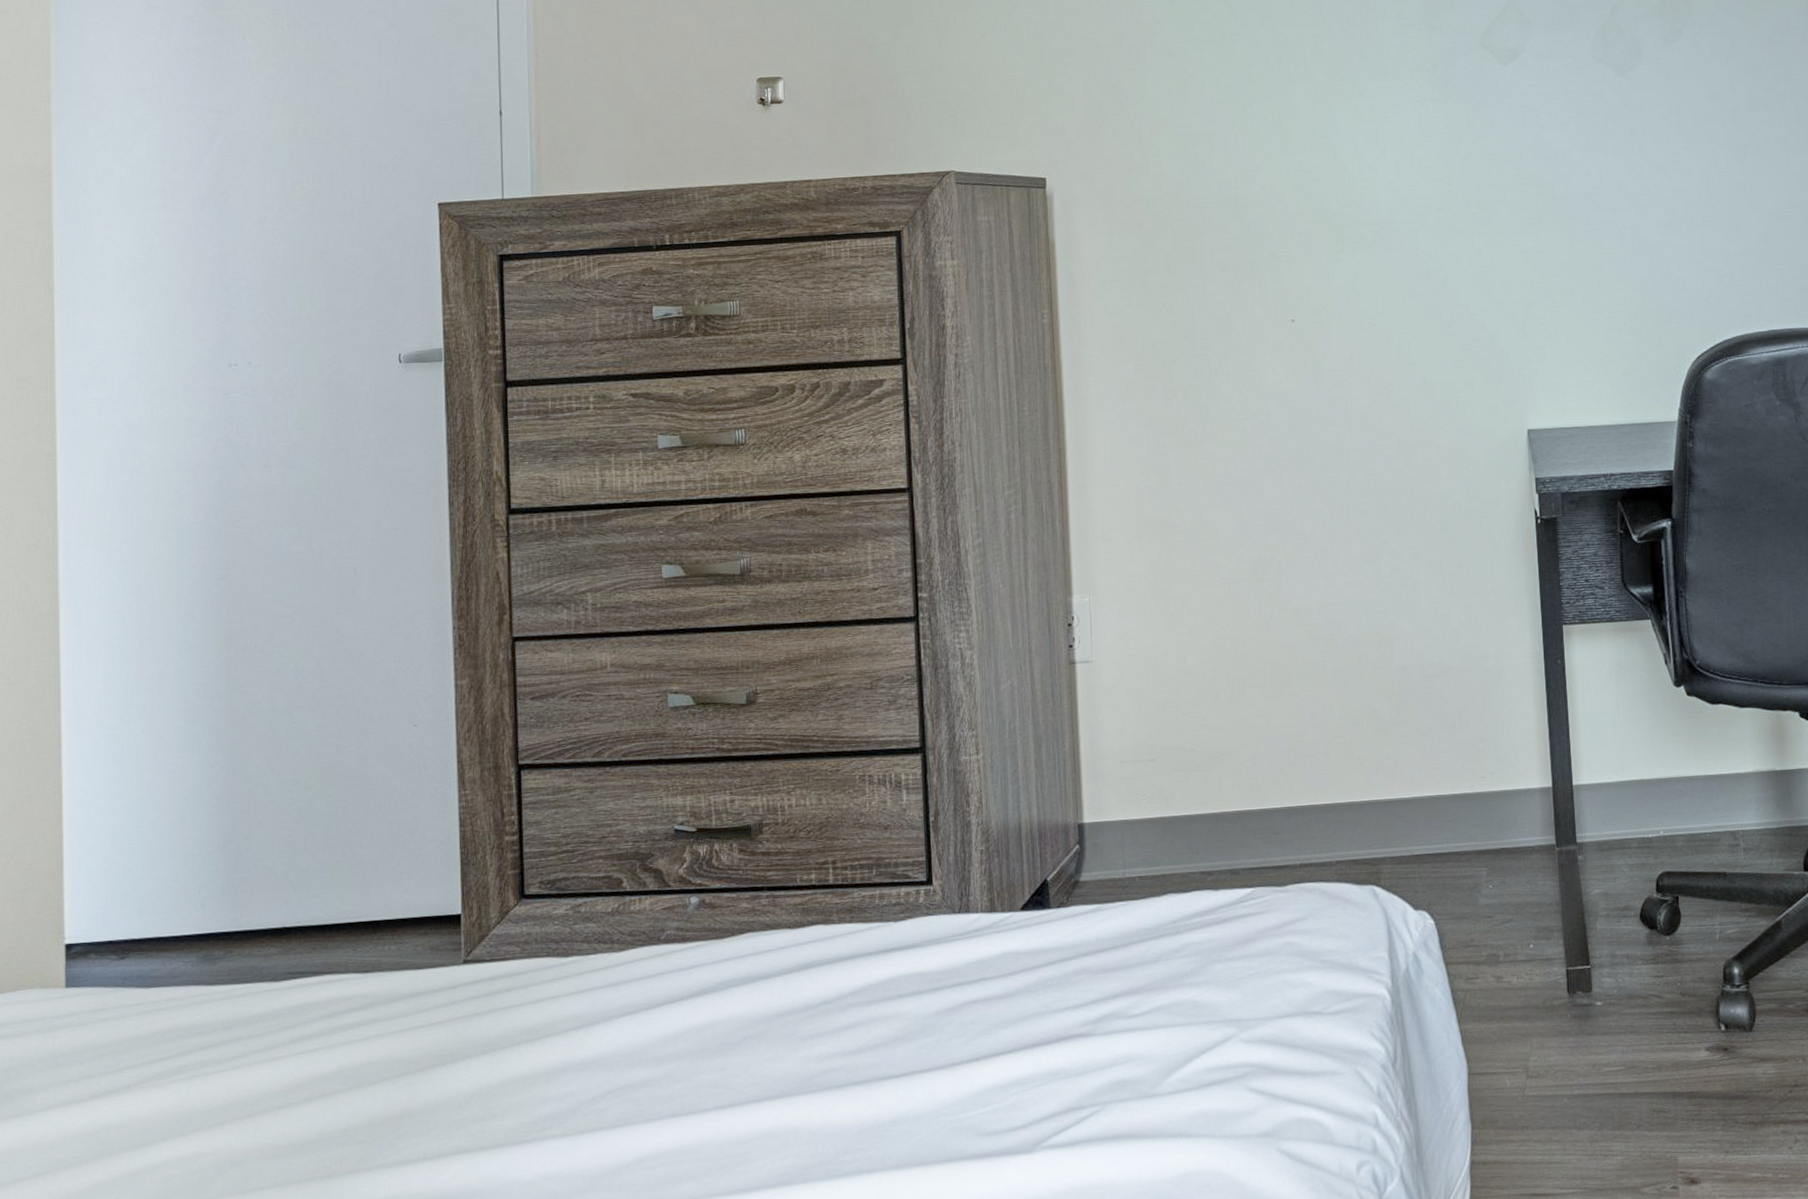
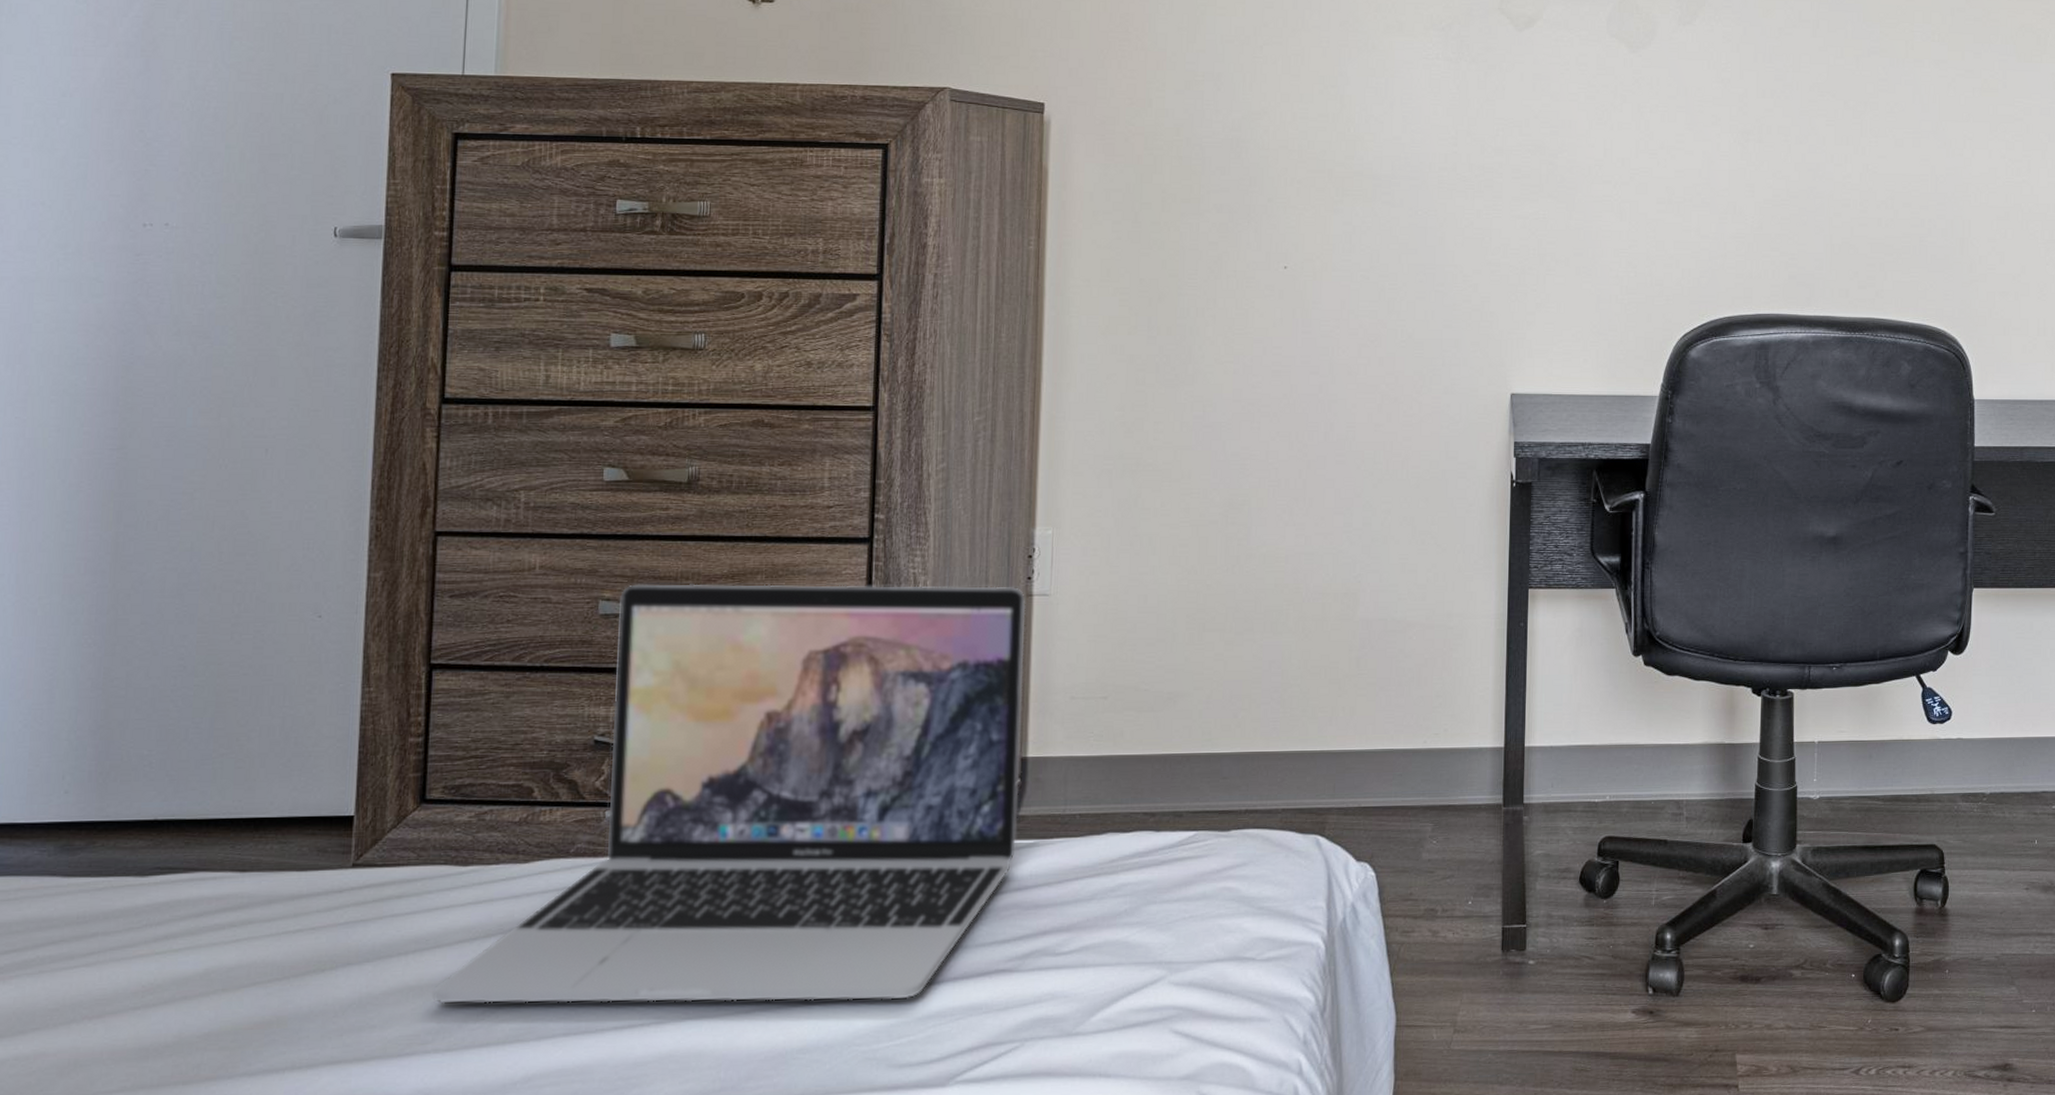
laptop: none [546,656,1080,1091] -> present [432,584,1026,1004]

